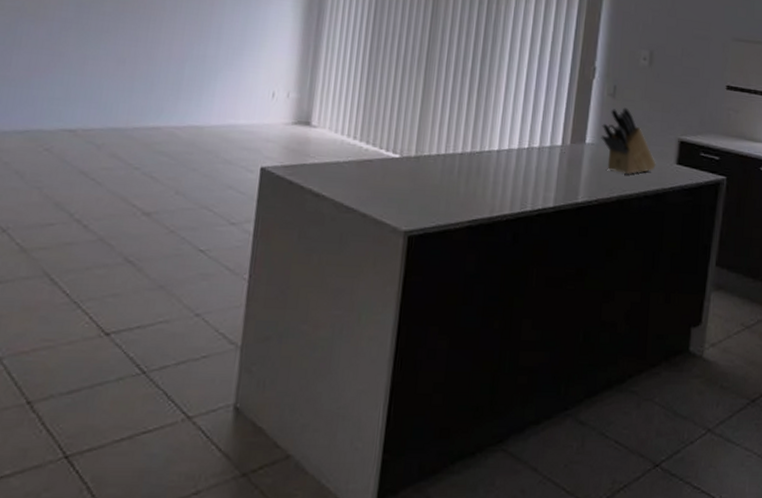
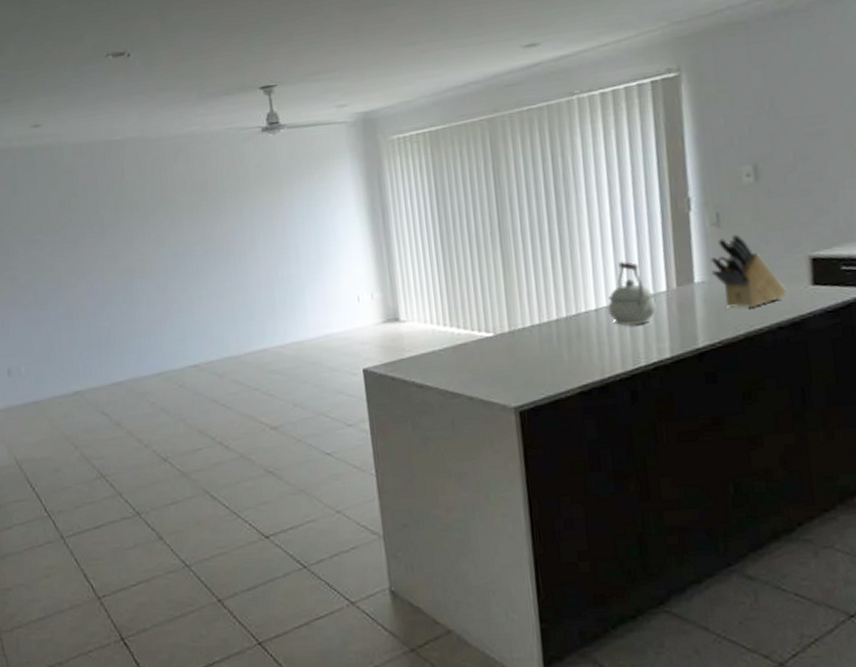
kettle: none [508,110,551,172] -> present [607,261,657,327]

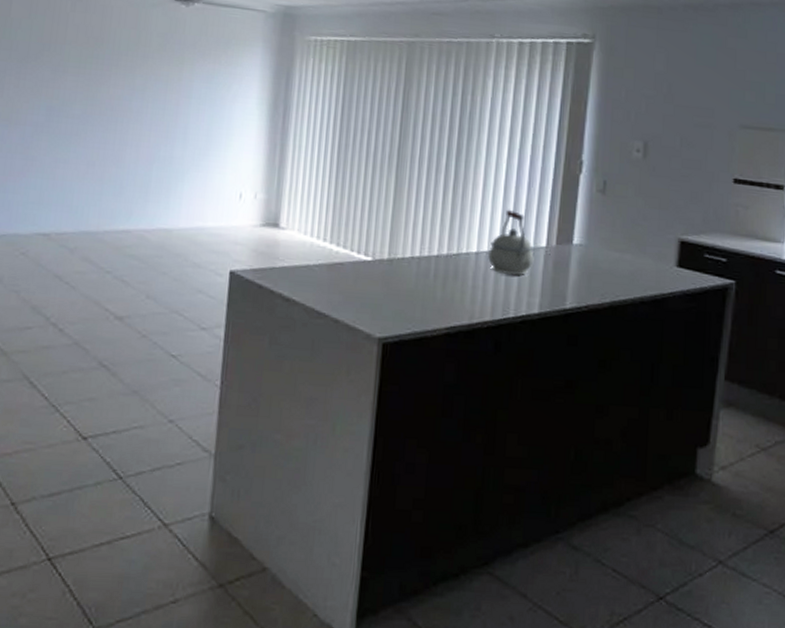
knife block: present [710,234,786,309] -> none [590,205,653,279]

